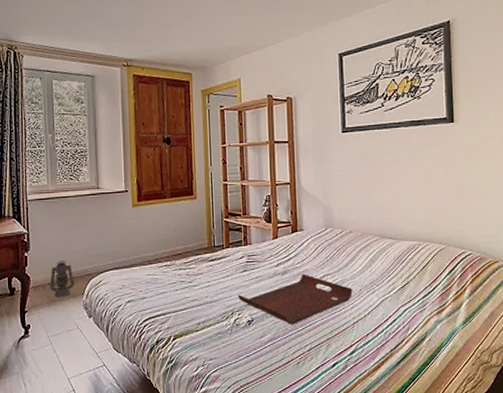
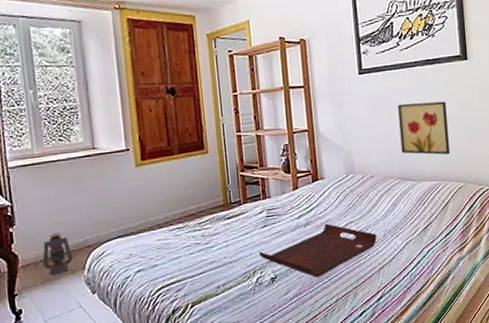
wall art: none [380,162,432,216] -> present [398,101,451,155]

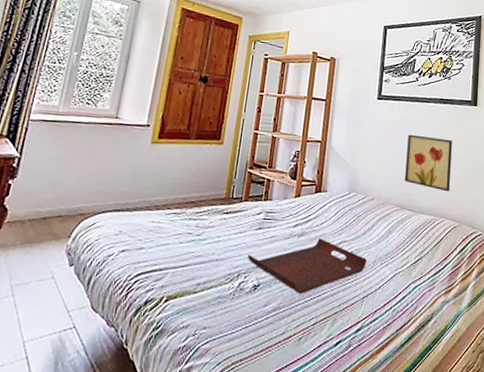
lantern: present [42,232,73,276] -> none [29,193,64,239]

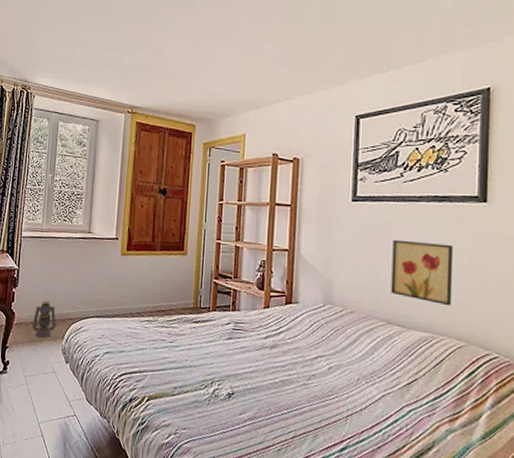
lantern: none [29,193,64,239] -> present [31,300,56,339]
serving tray: present [248,238,367,294] -> none [220,351,349,406]

